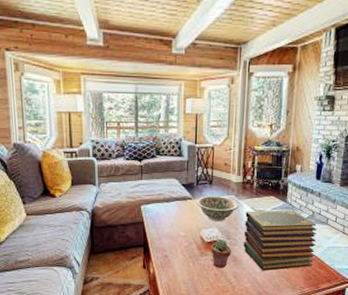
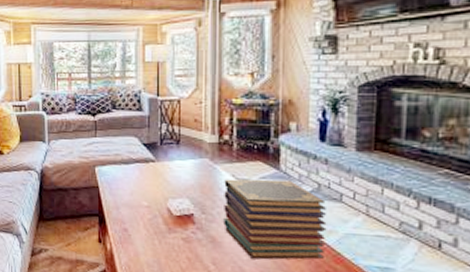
decorative bowl: present [196,195,239,221] -> none [160,158,215,191]
potted succulent: present [211,240,231,268] -> none [181,213,208,251]

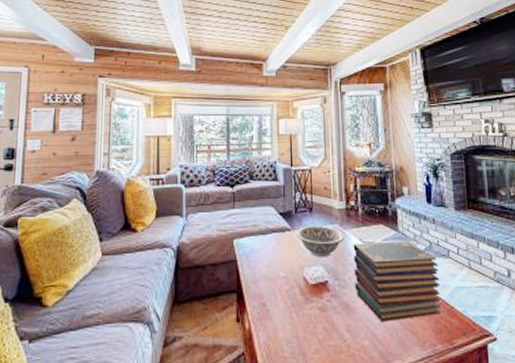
decorative bowl: none [160,158,215,191] -> present [295,225,344,257]

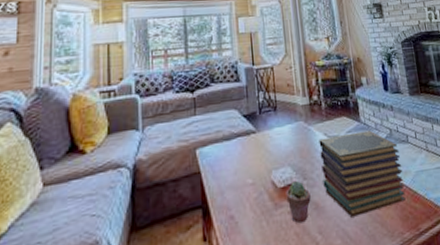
decorative bowl: present [295,225,344,257] -> none [261,124,310,158]
potted succulent: none [317,281,341,320] -> present [286,181,311,224]

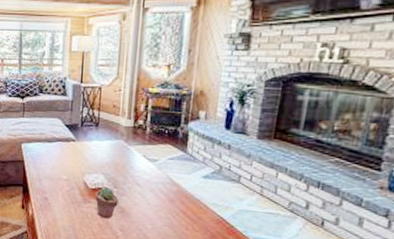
book stack: present [318,130,406,217] -> none [133,158,226,231]

